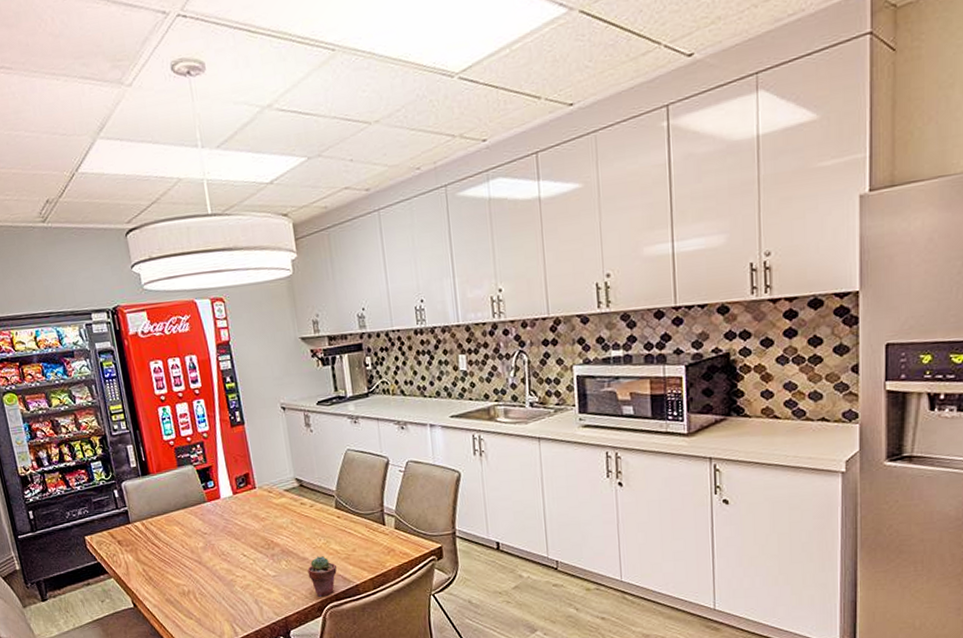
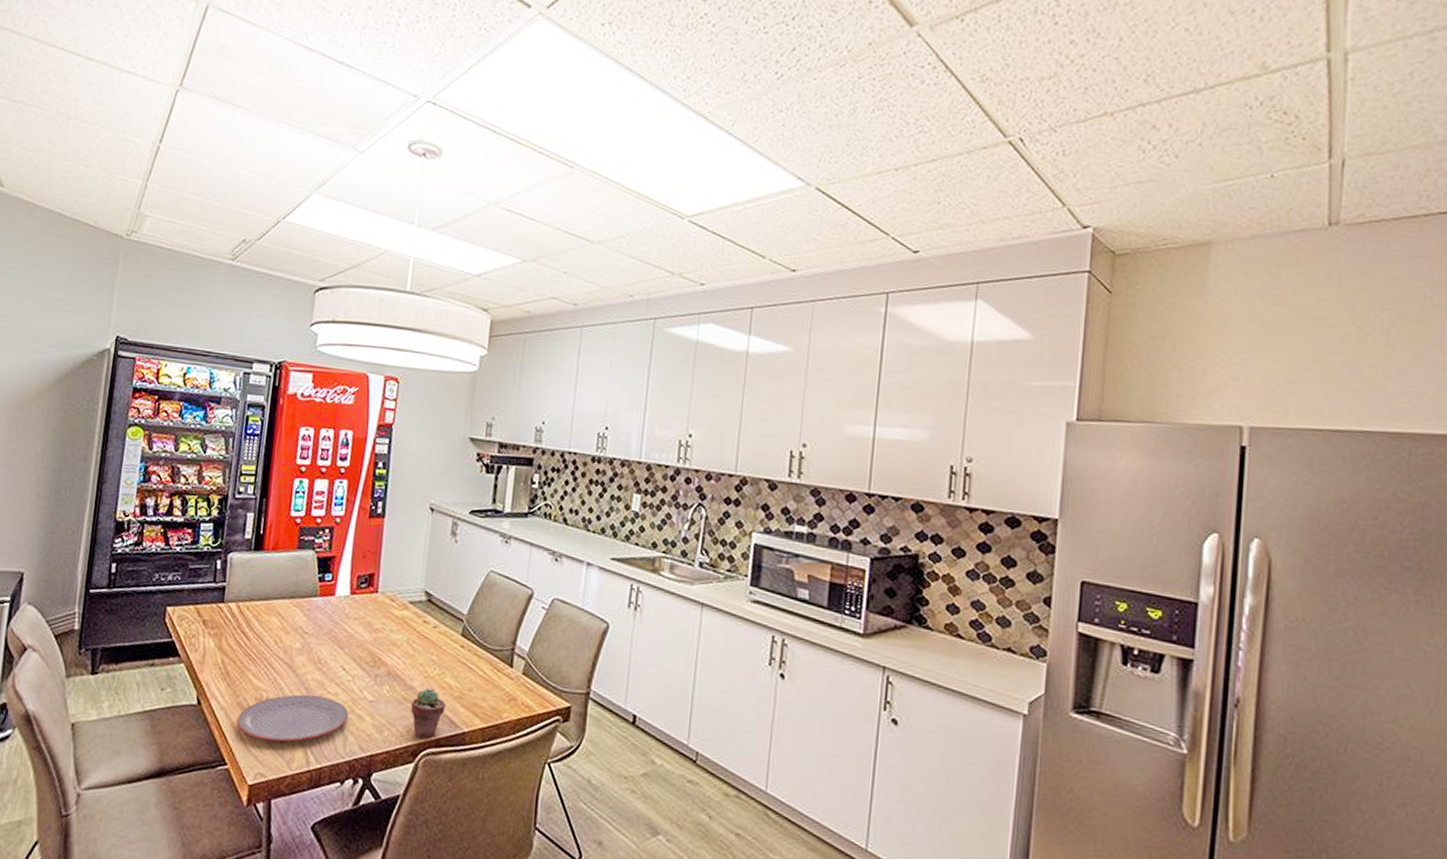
plate: none [169,580,259,624] -> present [237,694,349,743]

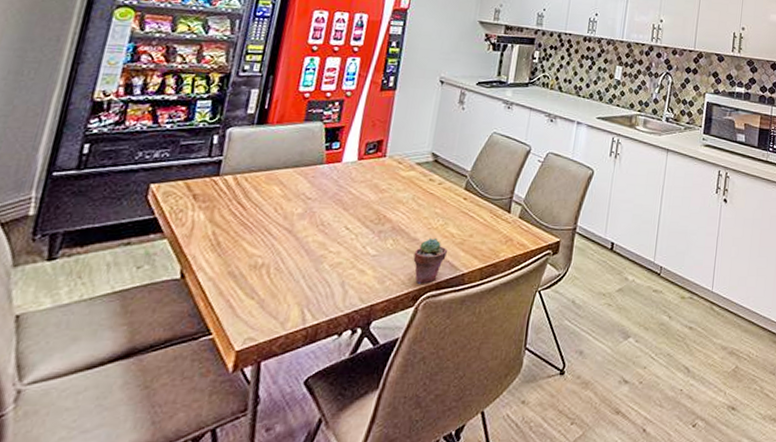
plate: present [237,694,349,743] -> none [226,255,350,306]

